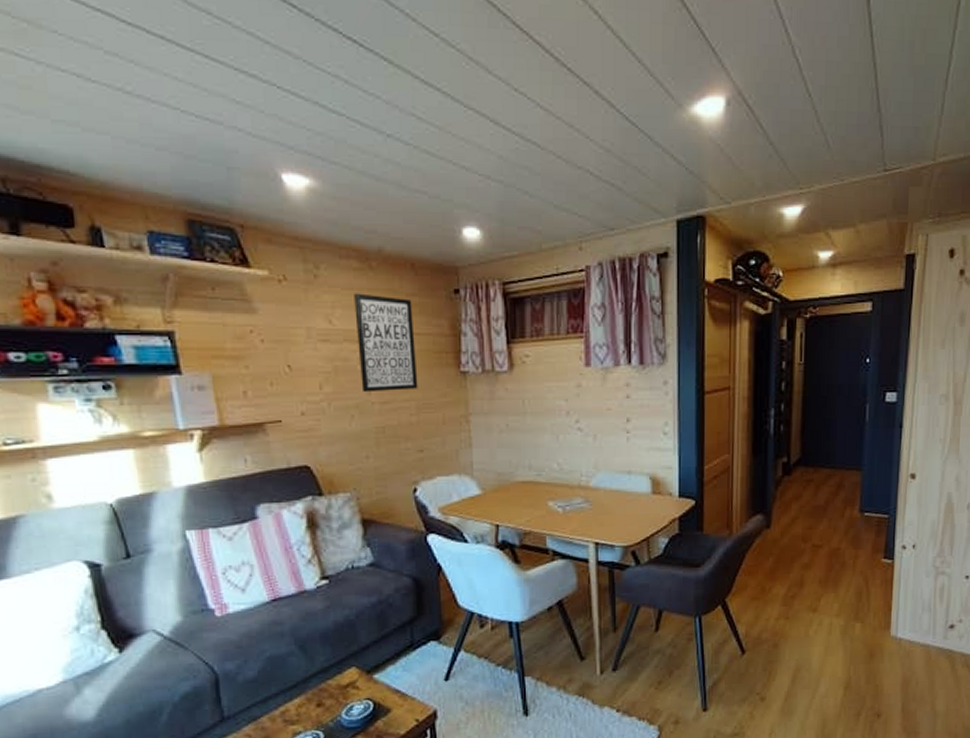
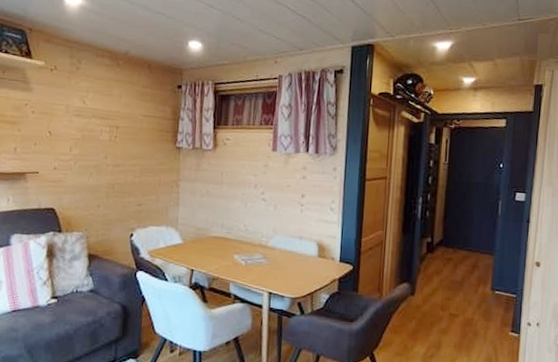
wall art: present [354,293,418,393] -> none [101,82,146,158]

